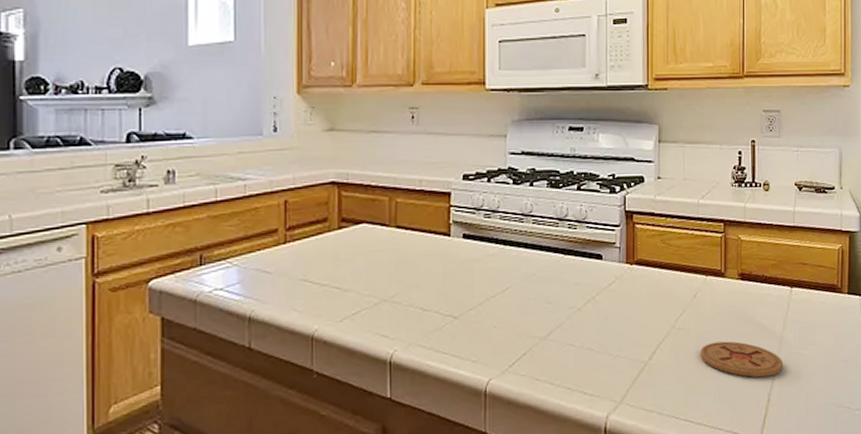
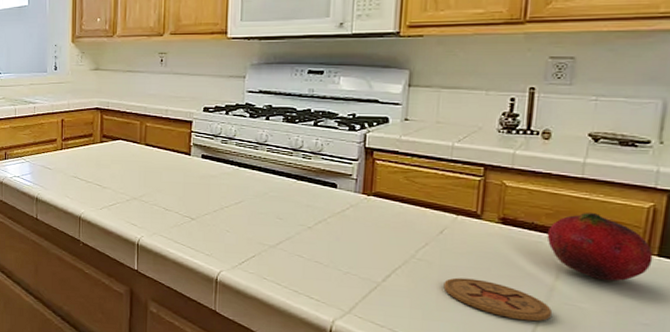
fruit: none [774,259,845,324] -> present [547,213,653,282]

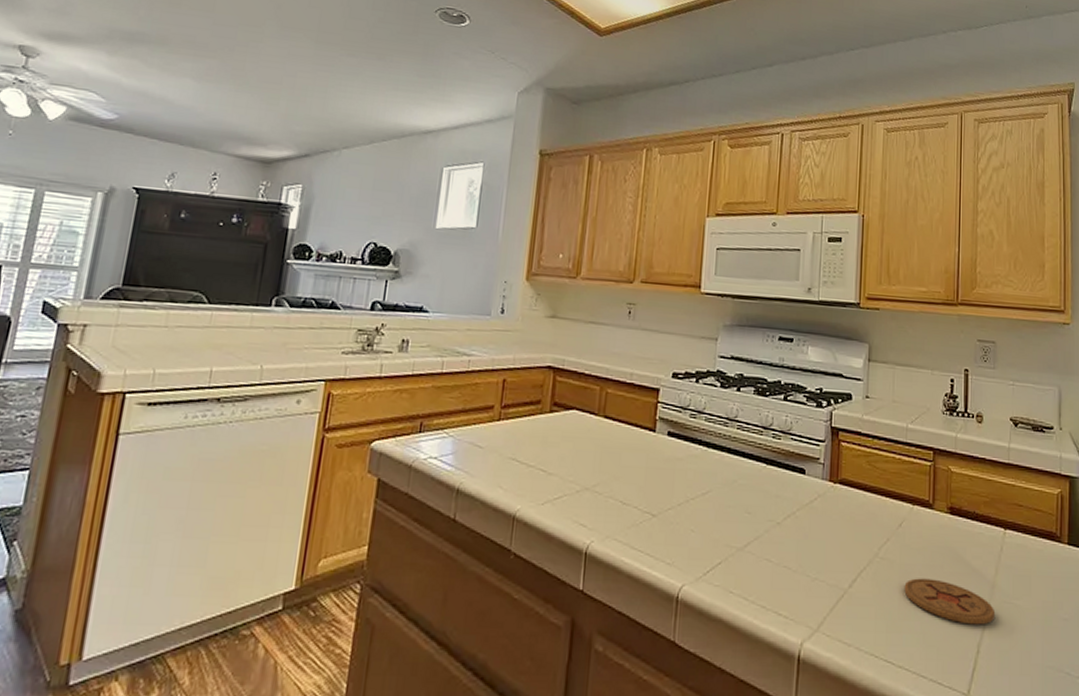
fruit: present [547,213,653,282] -> none [986,500,1065,574]

